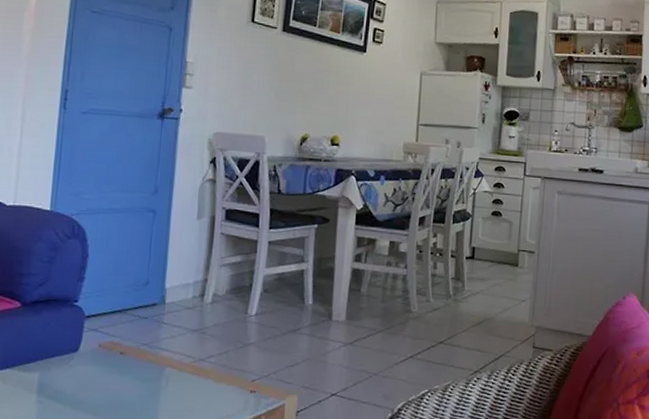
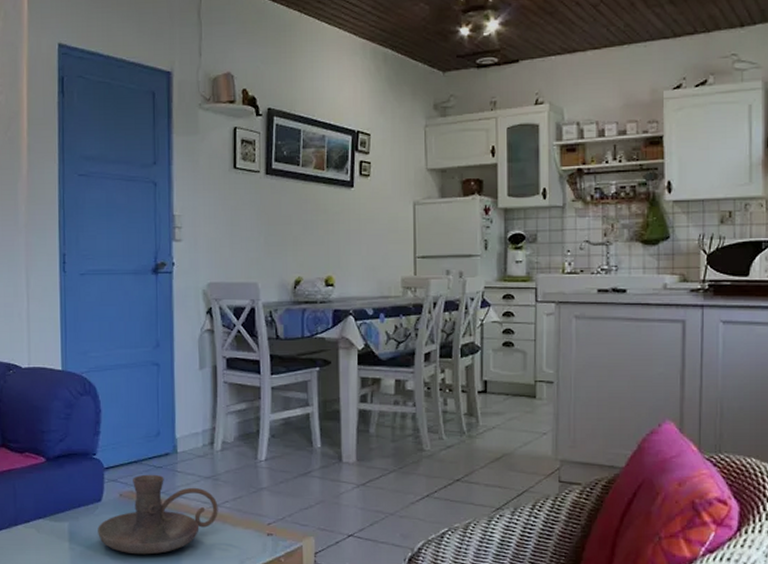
candle holder: none [70,324,203,410] -> present [98,474,218,555]

